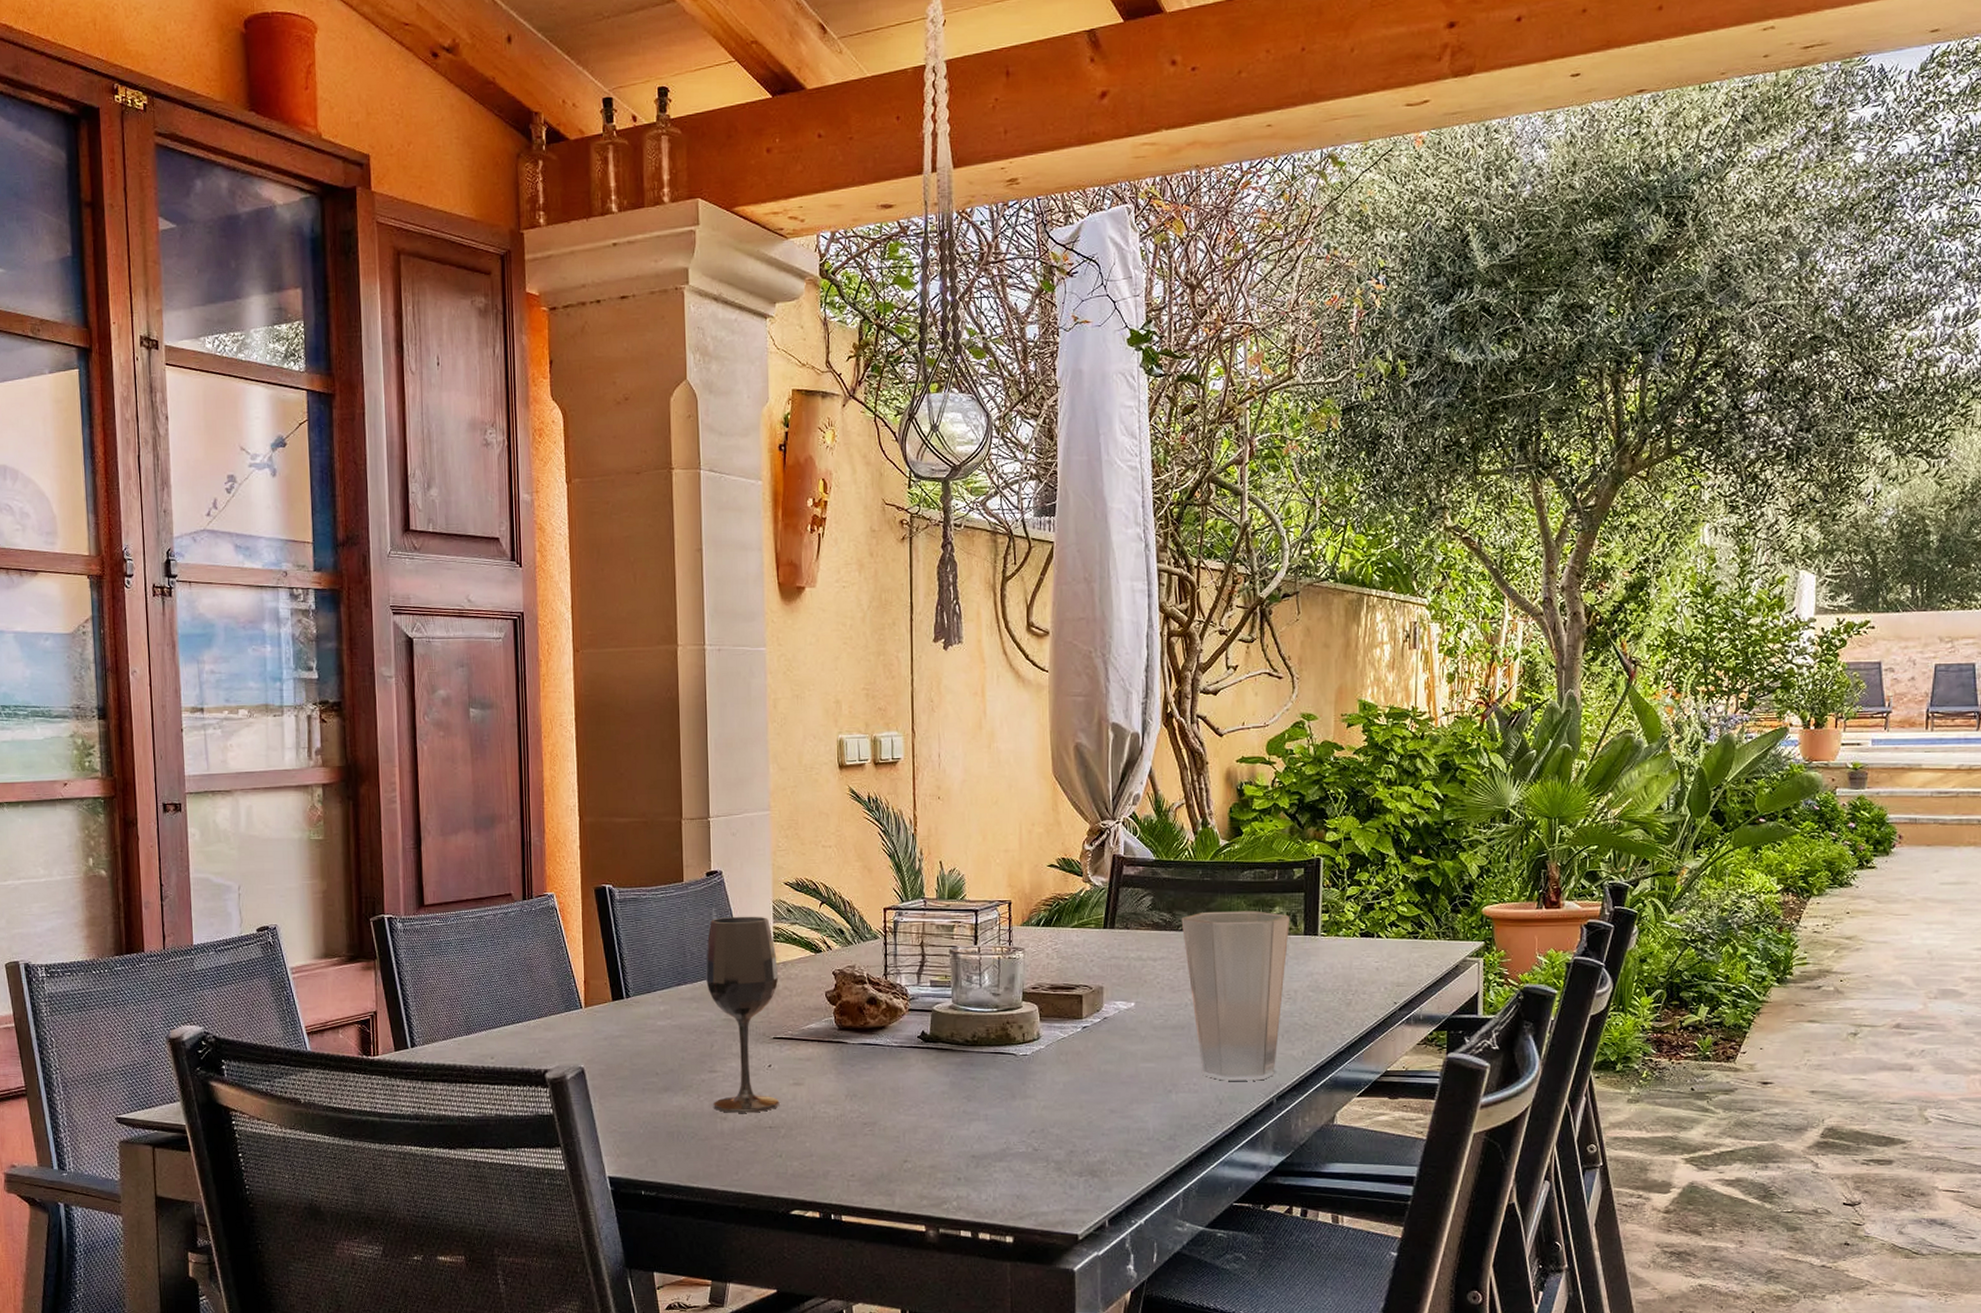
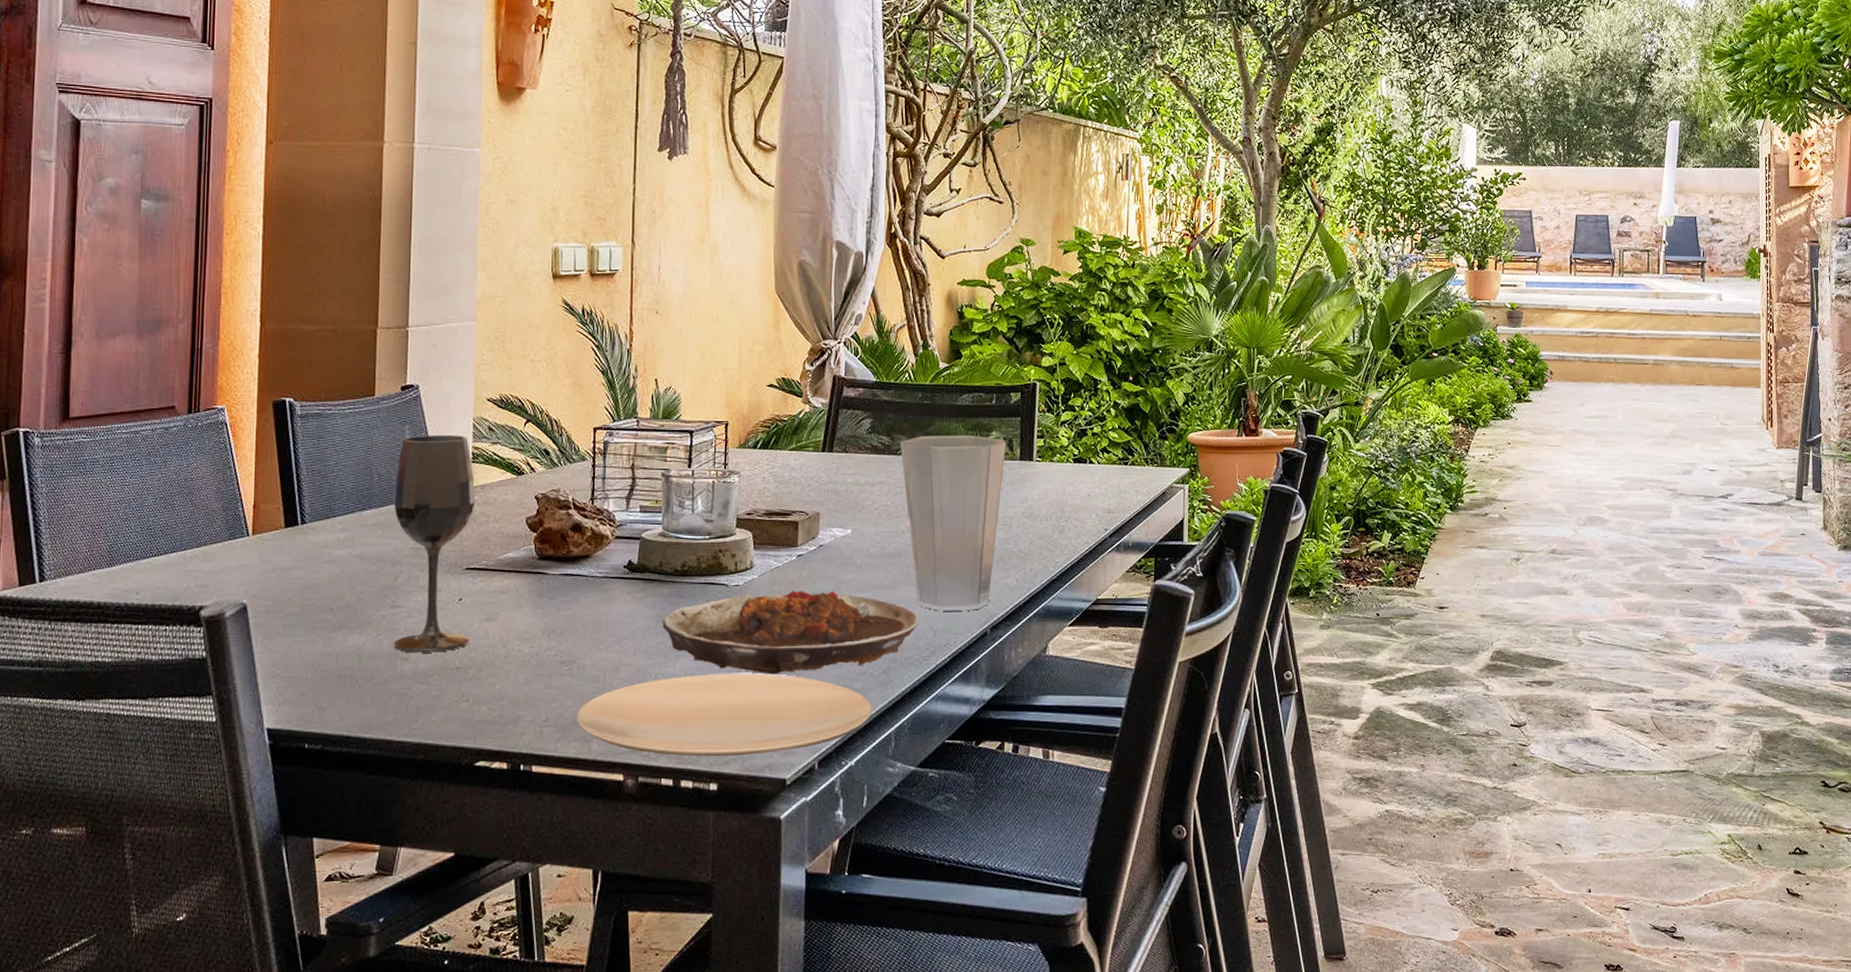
plate: none [880,1137,1159,1213] -> present [577,673,872,757]
plate: none [956,1060,1205,1138] -> present [662,590,920,675]

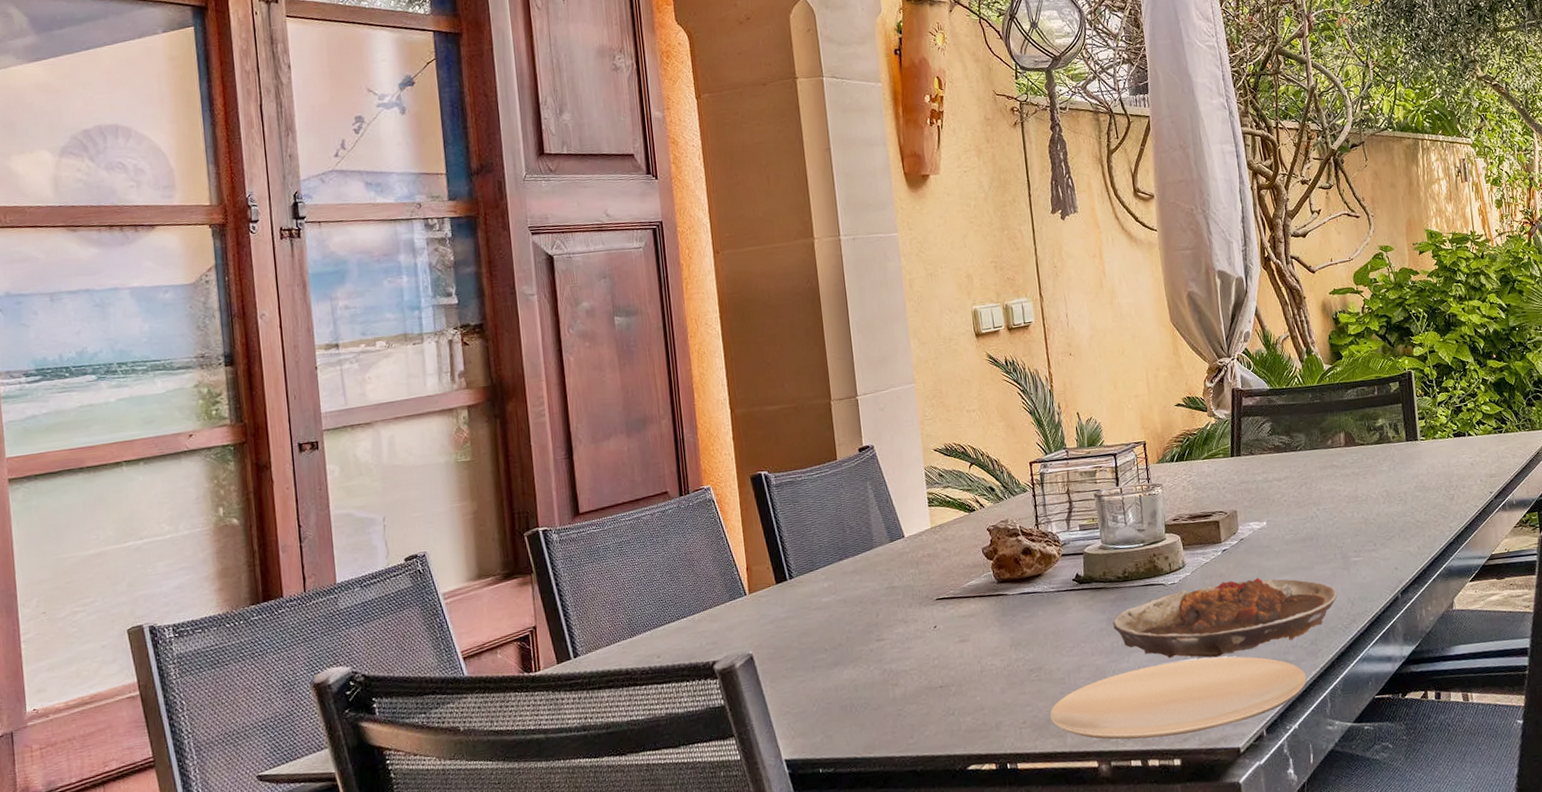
wine glass: present [393,434,476,653] -> none [864,484,948,679]
cup: present [900,435,1007,611] -> none [1298,424,1397,584]

